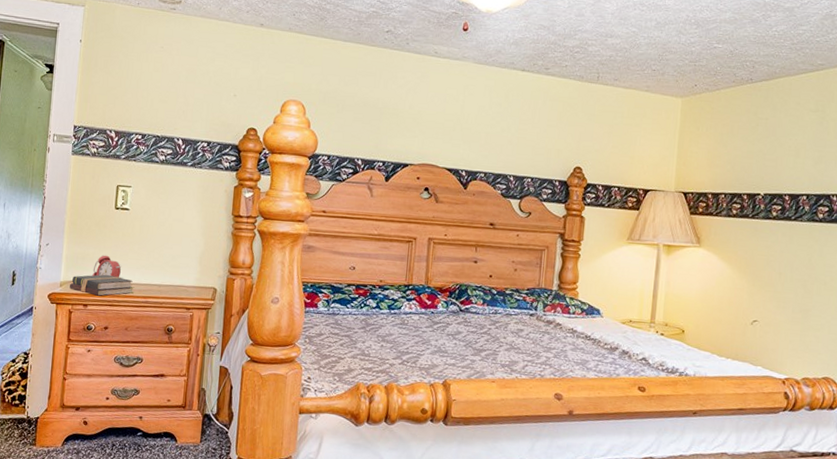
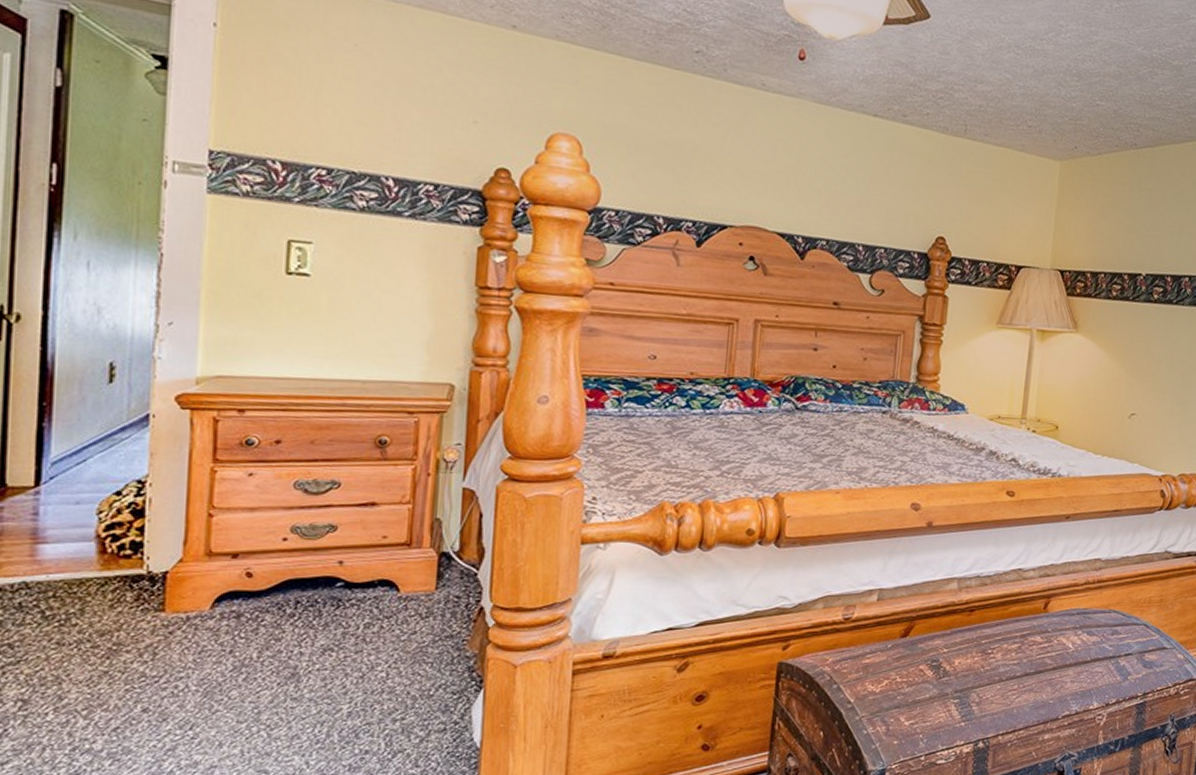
hardback book: present [70,274,134,296] -> none [213,366,323,398]
alarm clock: present [92,255,121,278] -> none [251,339,300,371]

